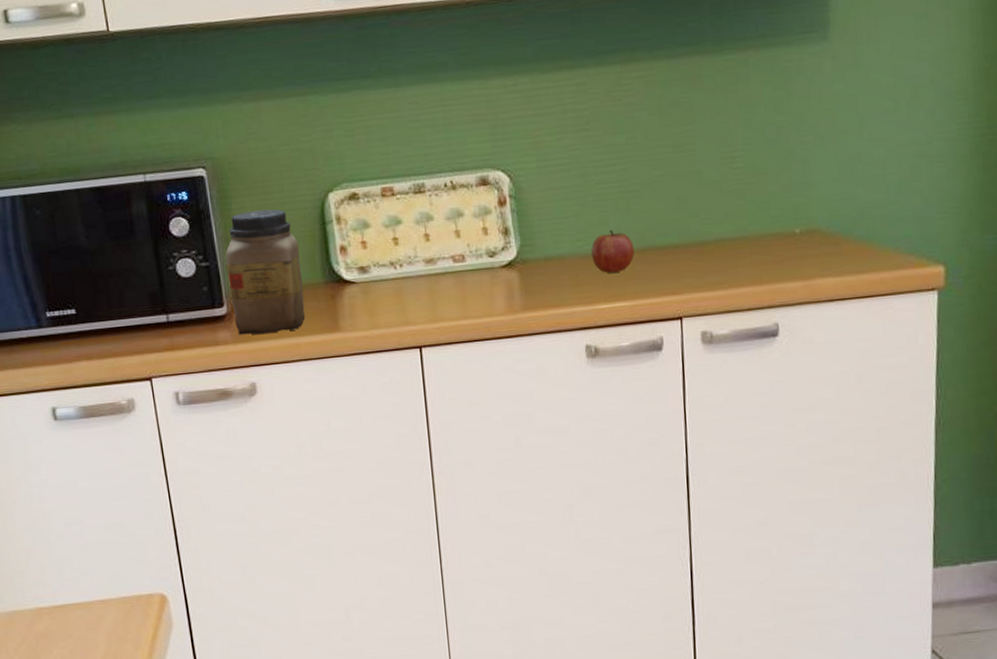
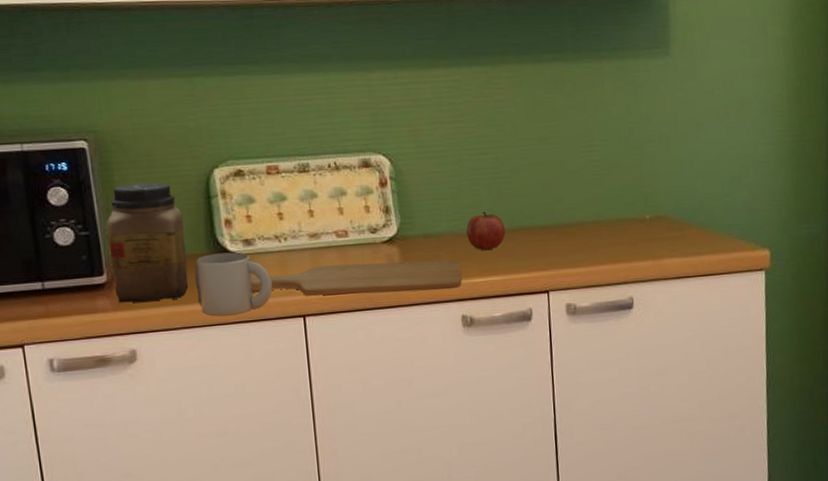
mug: none [311,280,388,349] -> present [194,252,273,317]
chopping board: none [366,284,586,327] -> present [251,260,462,297]

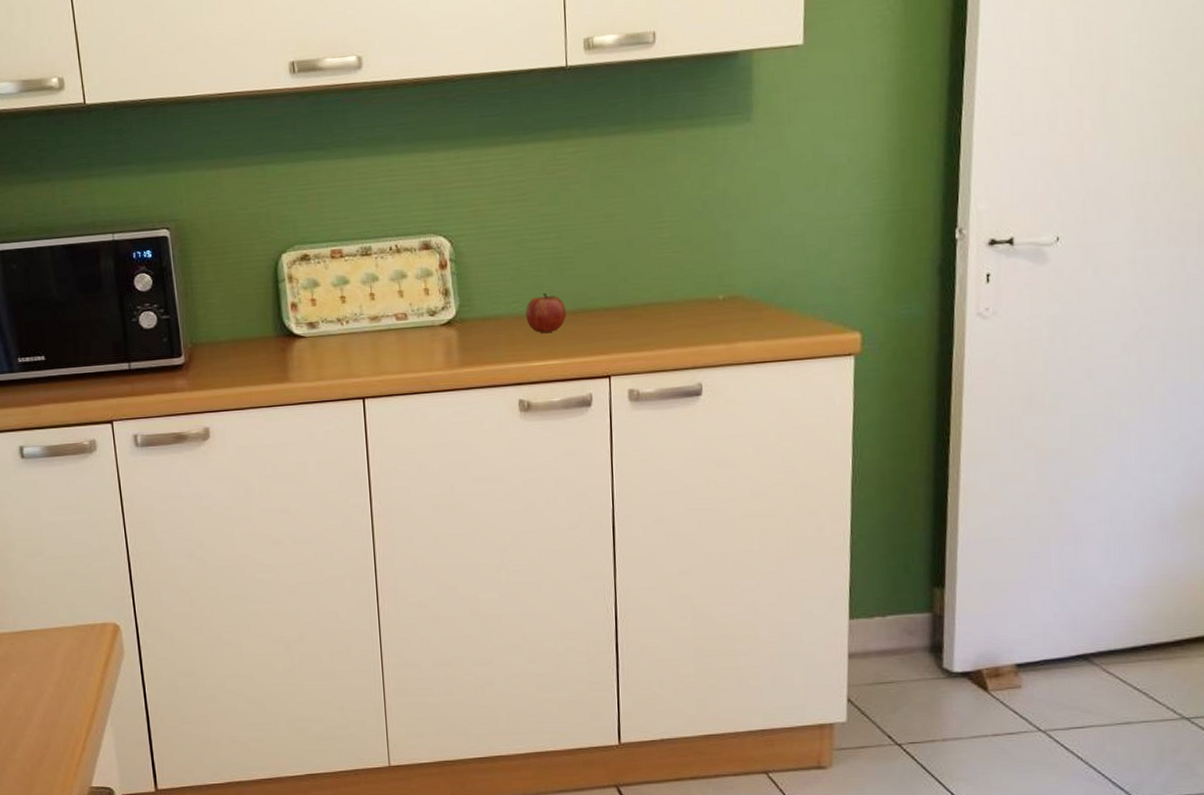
jar: present [106,182,189,303] -> none [185,267,257,383]
mug: present [194,252,273,317] -> none [262,335,334,398]
chopping board: present [251,260,462,297] -> none [314,343,520,379]

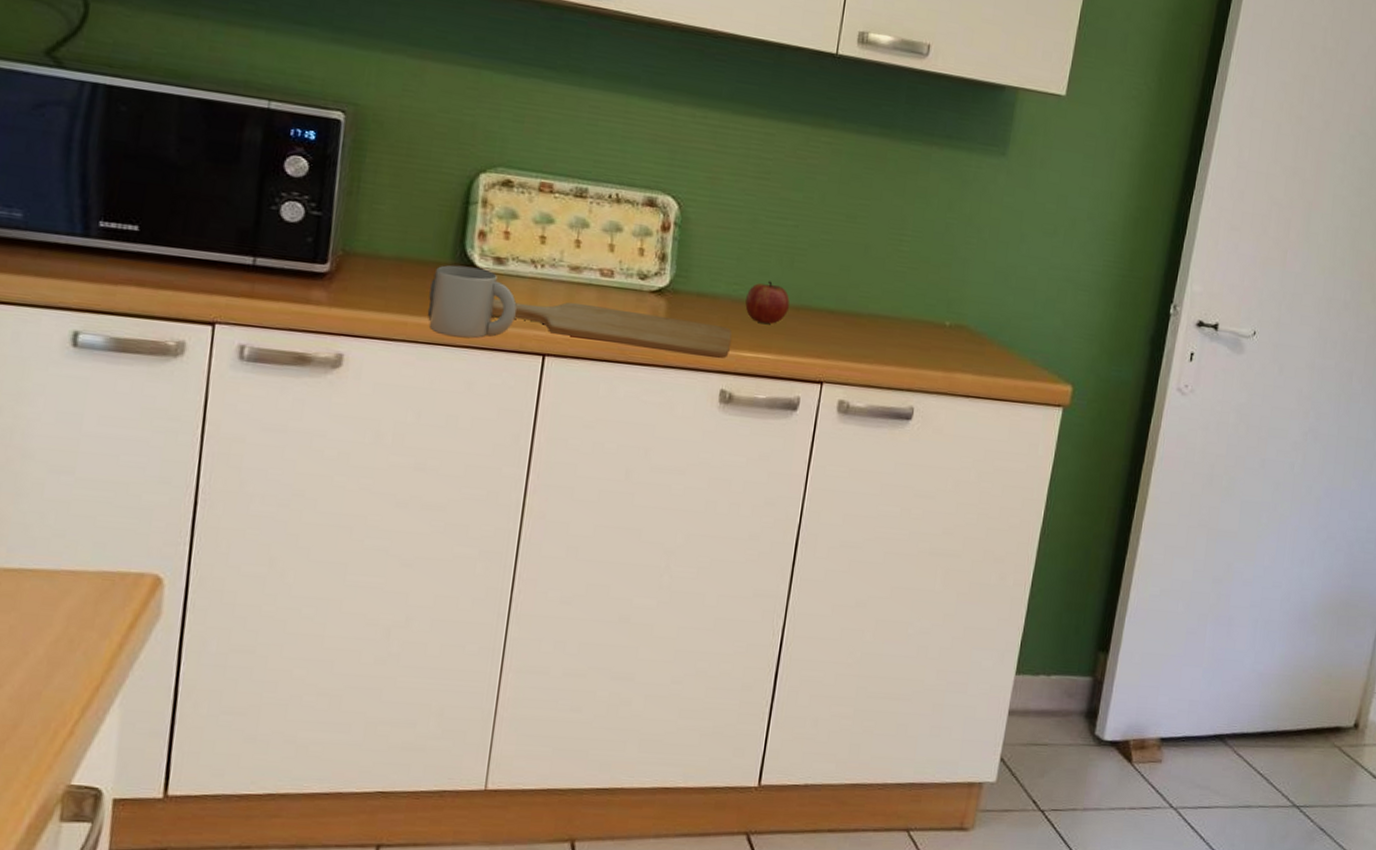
mug: none [262,335,334,398] -> present [427,265,517,339]
chopping board: none [314,343,520,379] -> present [492,298,732,359]

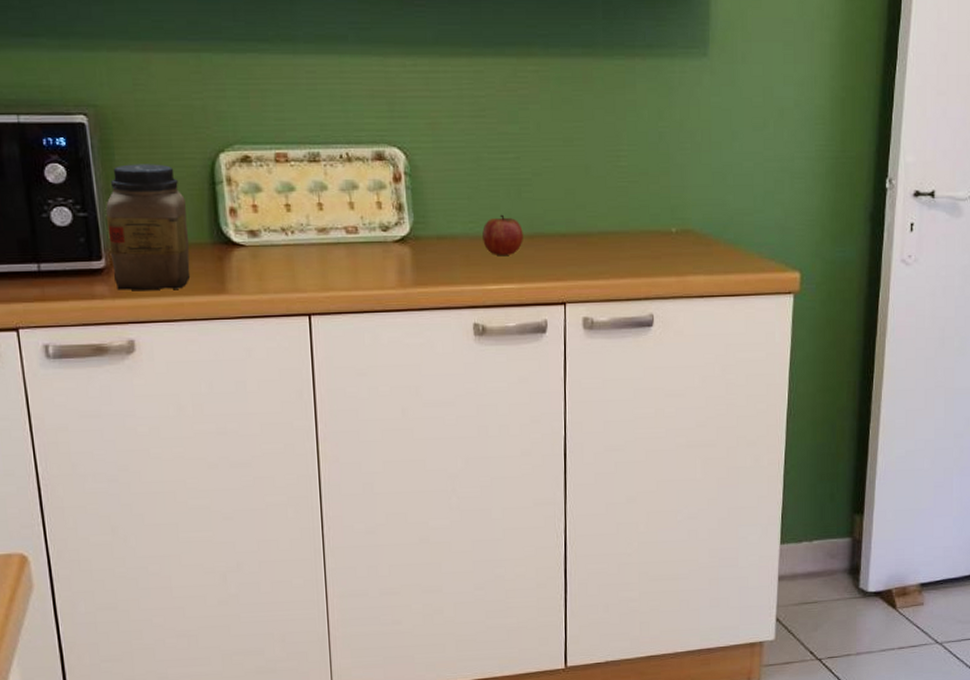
jar: none [336,169,433,307] -> present [106,164,191,290]
mug: present [427,265,517,339] -> none [196,243,278,310]
chopping board: present [492,298,732,359] -> none [255,262,476,296]

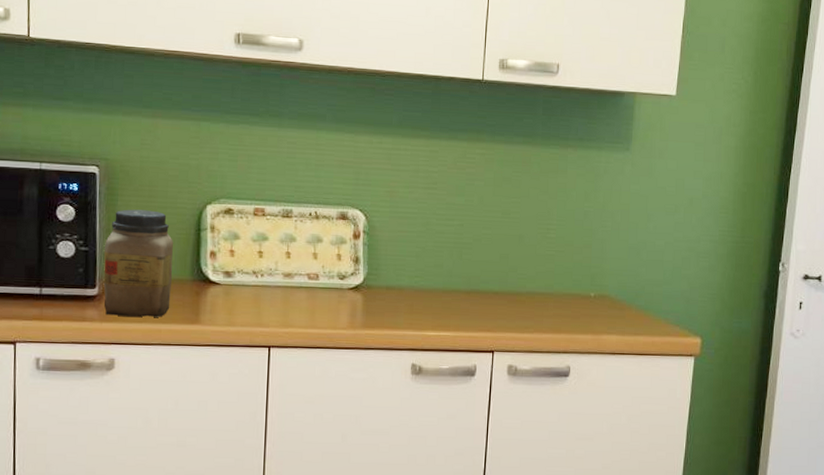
fruit: present [482,214,523,255] -> none [426,272,461,307]

